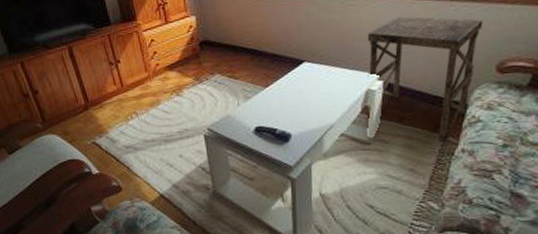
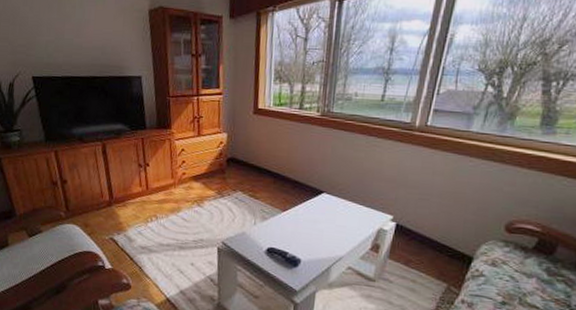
side table: present [366,16,483,143] -> none [375,163,498,292]

